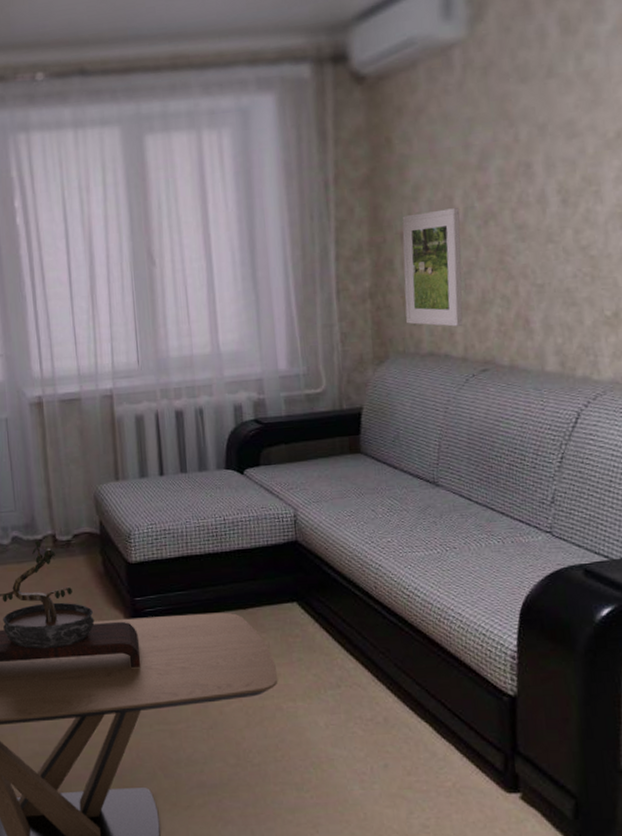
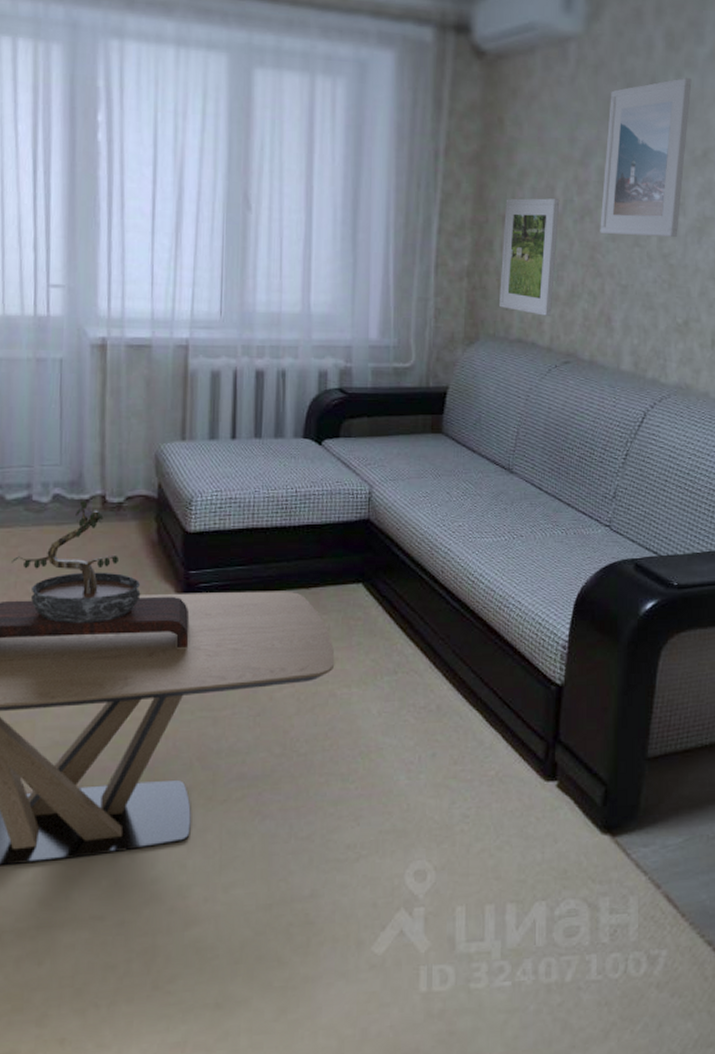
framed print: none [503,59,596,236] -> present [600,77,692,237]

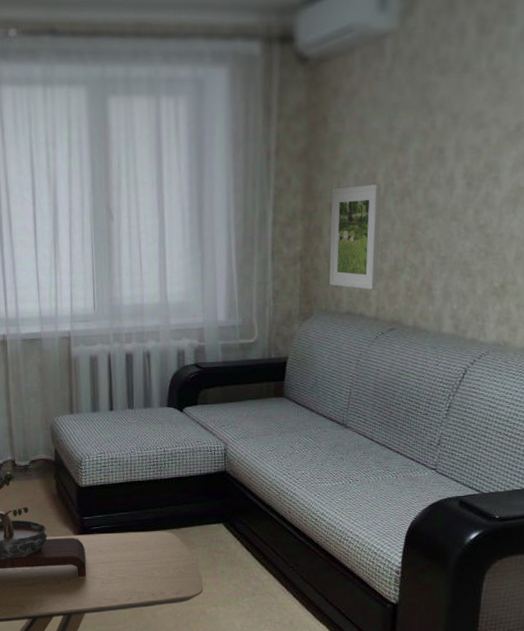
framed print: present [600,77,692,237] -> none [419,58,504,213]

